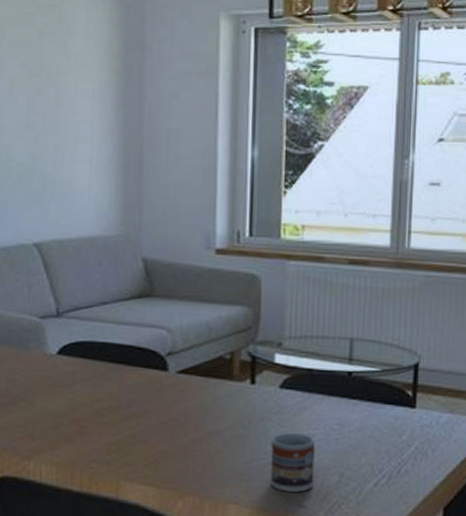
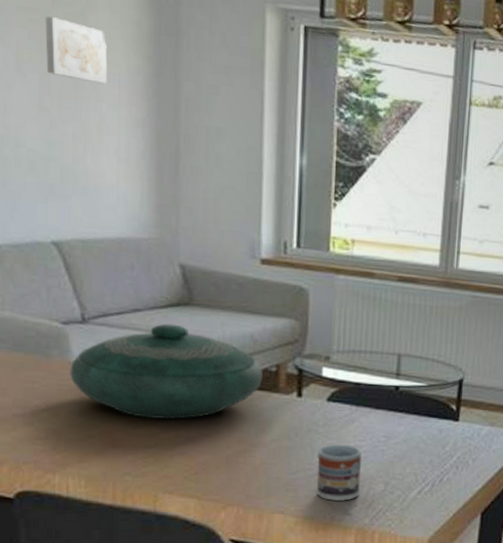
wall art: none [33,47,83,100] -> present [45,16,108,85]
decorative bowl: none [45,315,217,408] -> present [70,323,262,419]

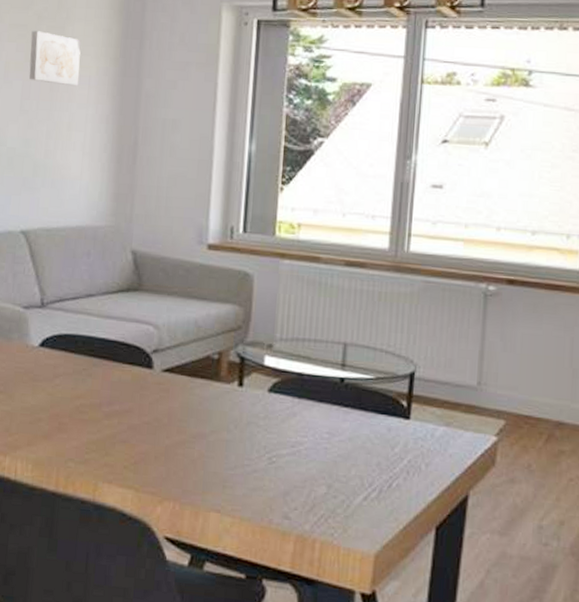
decorative bowl: present [70,323,262,419] -> none [26,308,205,406]
cup: present [317,444,362,501] -> none [255,439,304,503]

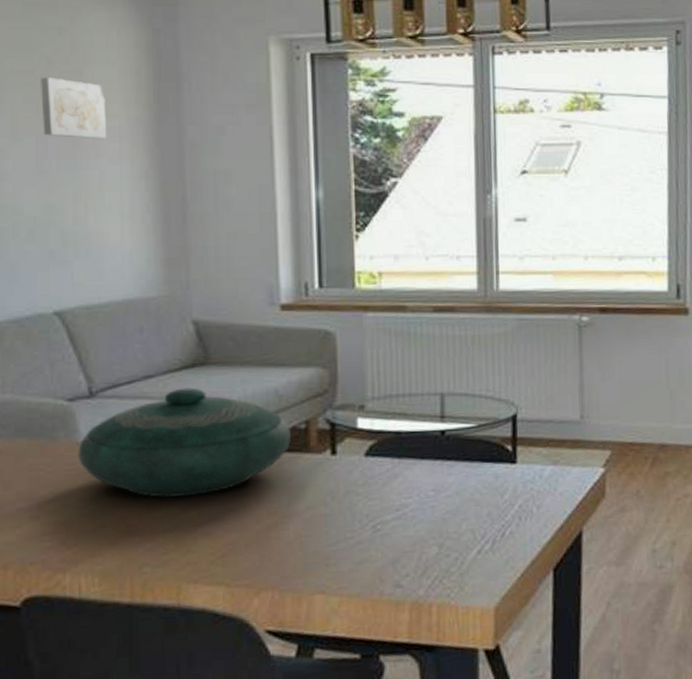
decorative bowl: none [26,308,205,406] -> present [78,387,291,498]

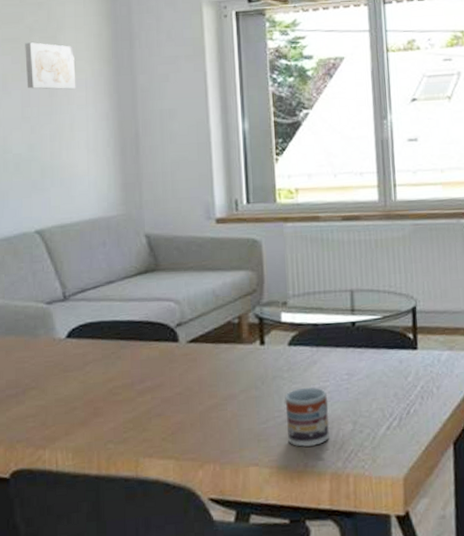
decorative bowl: present [78,387,291,498] -> none [55,290,226,384]
cup: none [359,504,411,573] -> present [285,387,330,447]

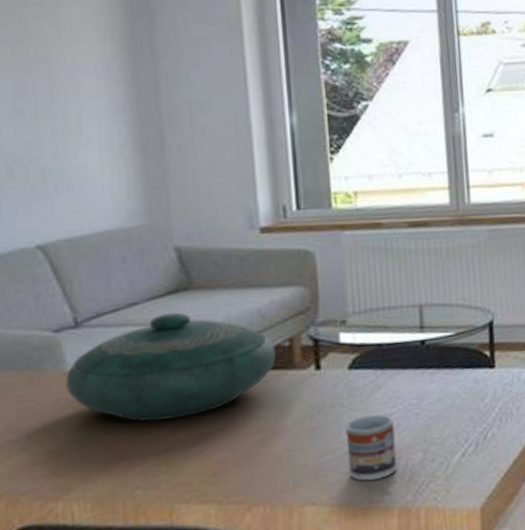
wall art: present [25,42,76,90] -> none [15,19,83,77]
decorative bowl: none [55,290,226,384] -> present [65,312,275,422]

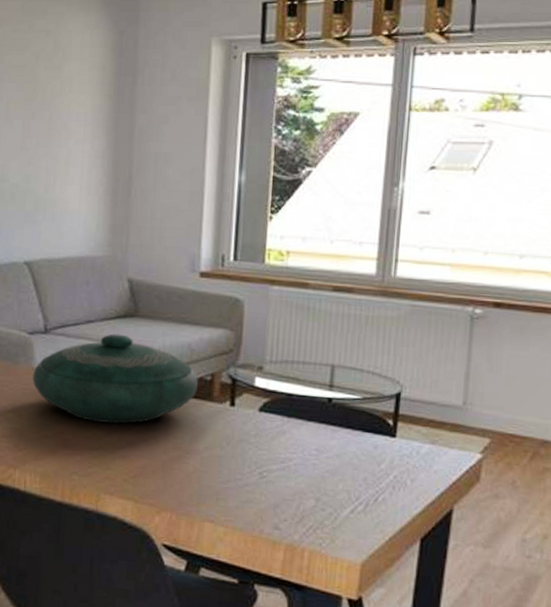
cup: present [345,414,398,481] -> none [247,455,293,515]

